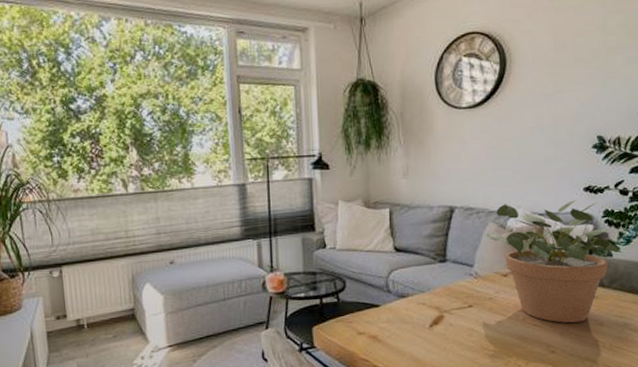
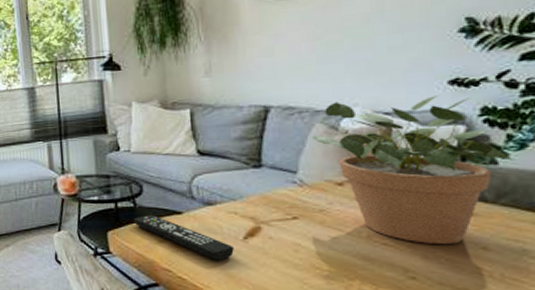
remote control: none [337,308,421,348] -> present [133,214,234,261]

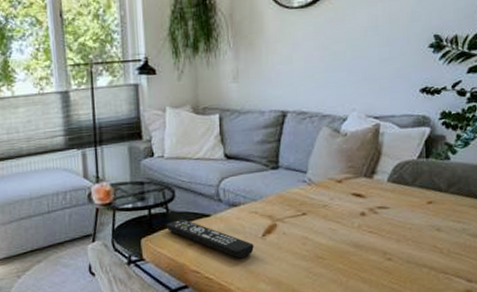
potted plant: present [311,95,512,245] -> none [319,102,459,230]

